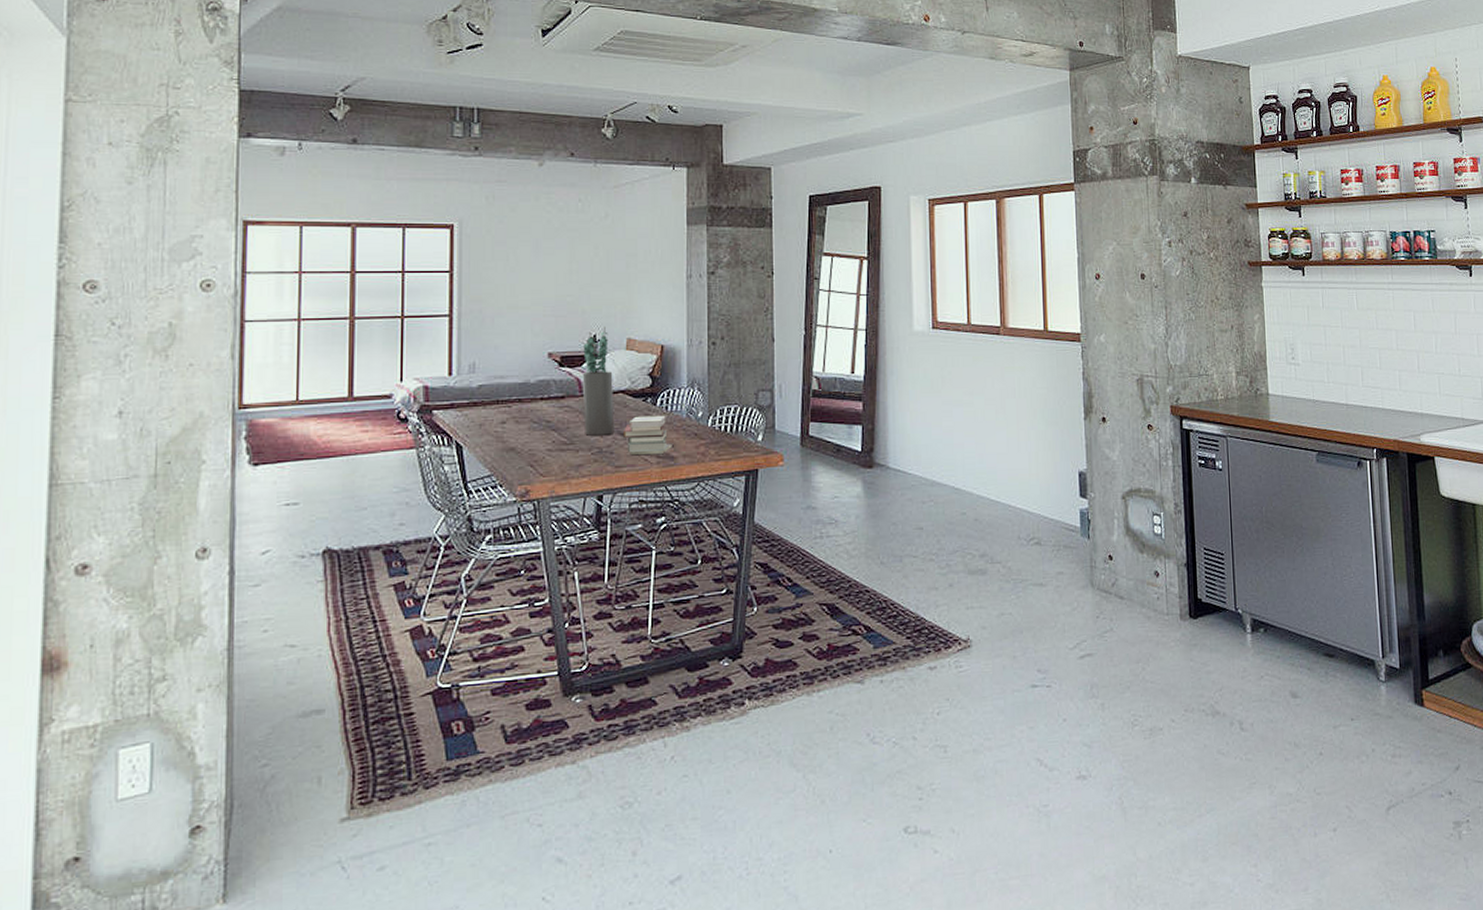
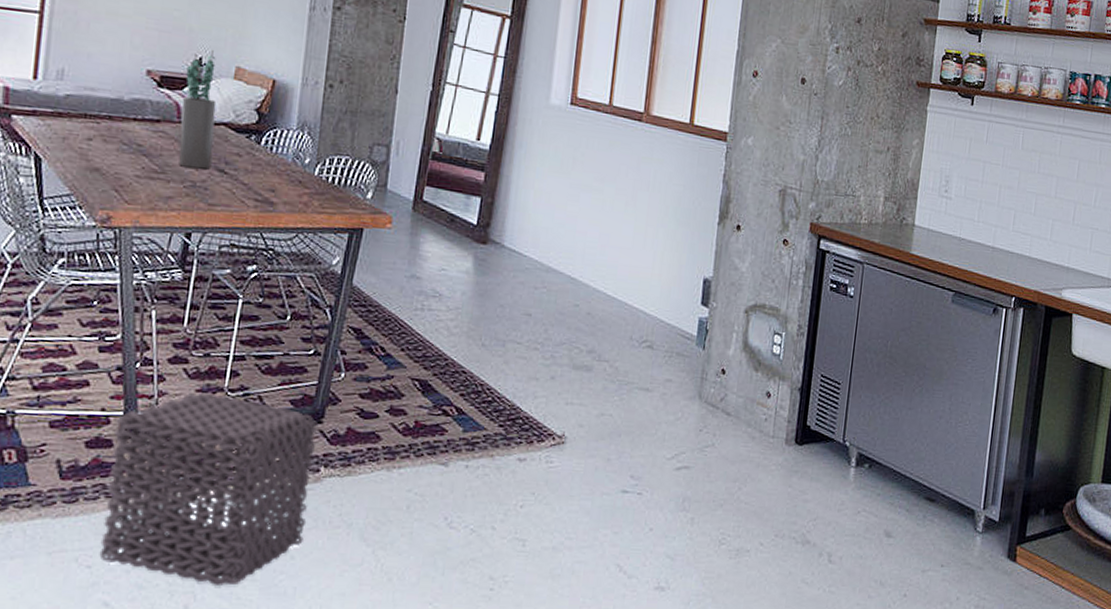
pouf: none [548,643,738,829] -> present [99,392,317,585]
books: present [624,415,672,455] -> none [221,152,273,198]

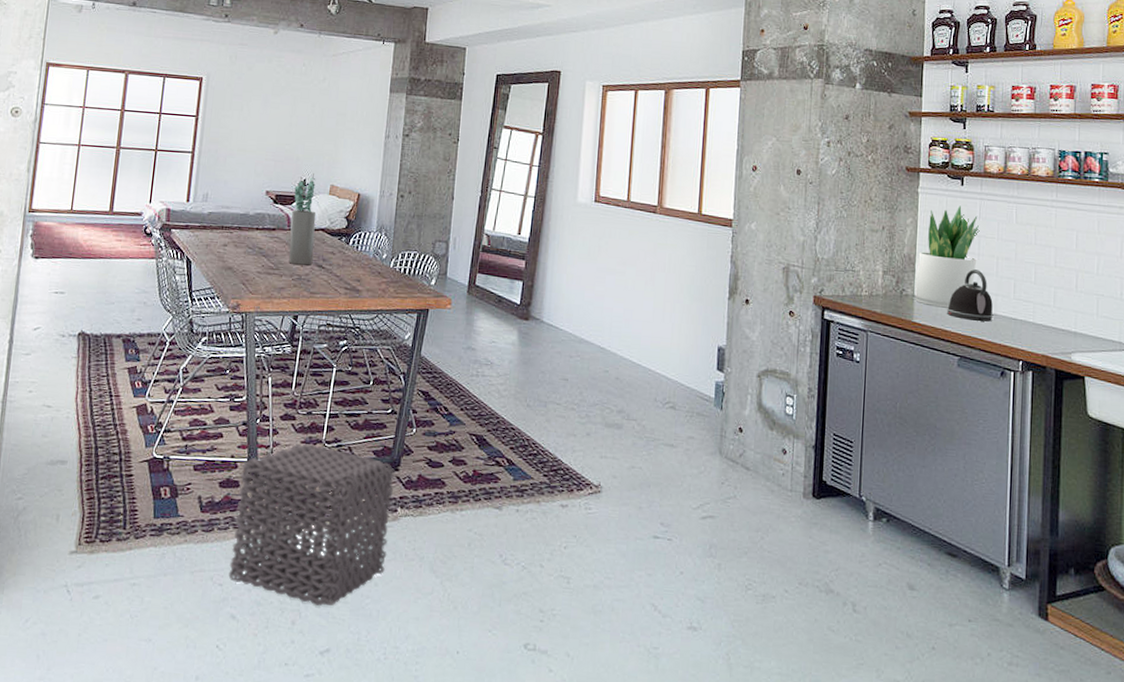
planter: none [915,127,985,240] -> present [915,205,979,308]
kettle: none [946,198,992,255] -> present [947,269,994,322]

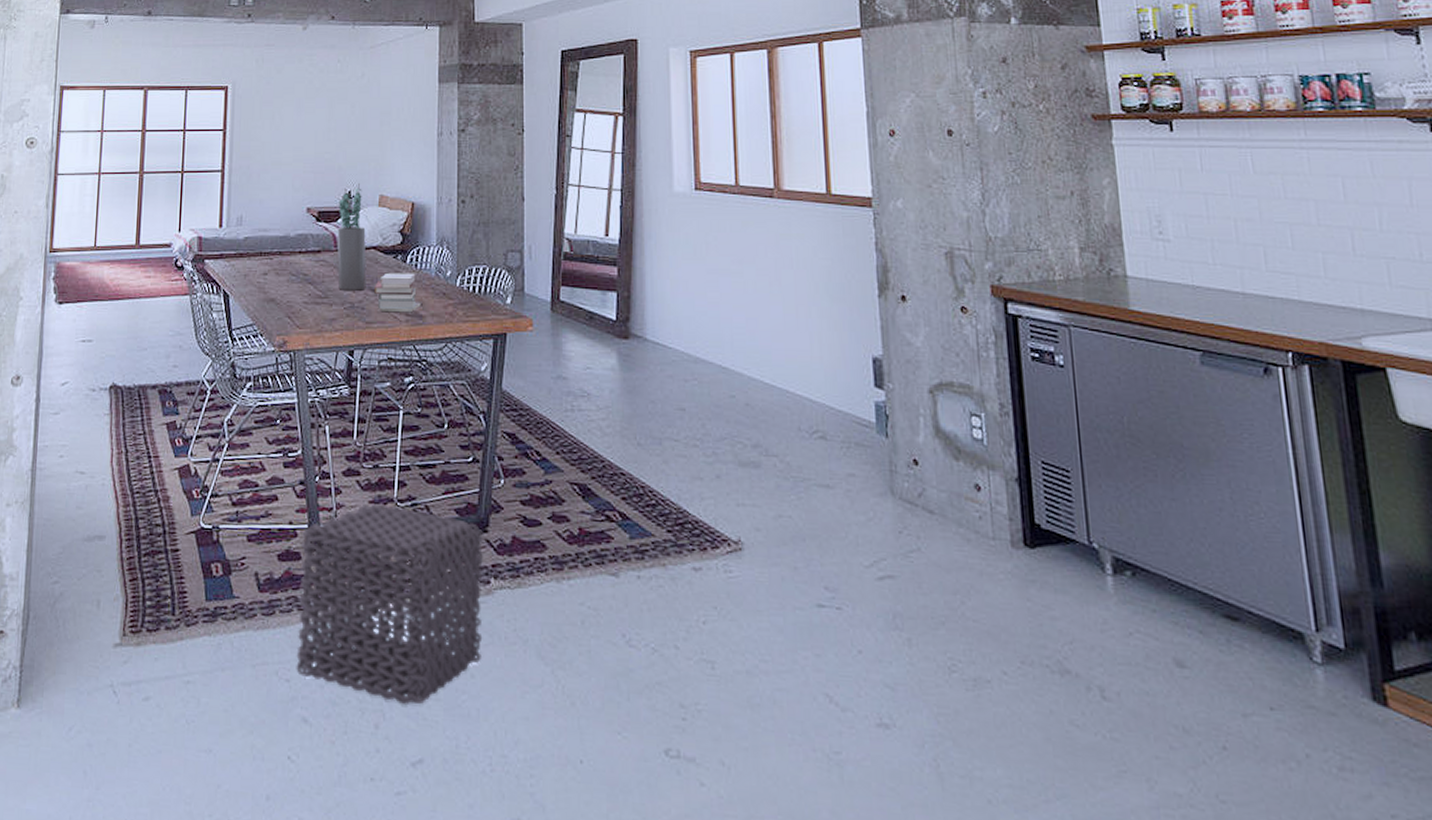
books: none [320,251,359,286] -> present [375,272,421,312]
planter: present [915,205,979,308] -> none [1125,157,1207,289]
kettle: present [947,269,994,322] -> none [1175,237,1241,303]

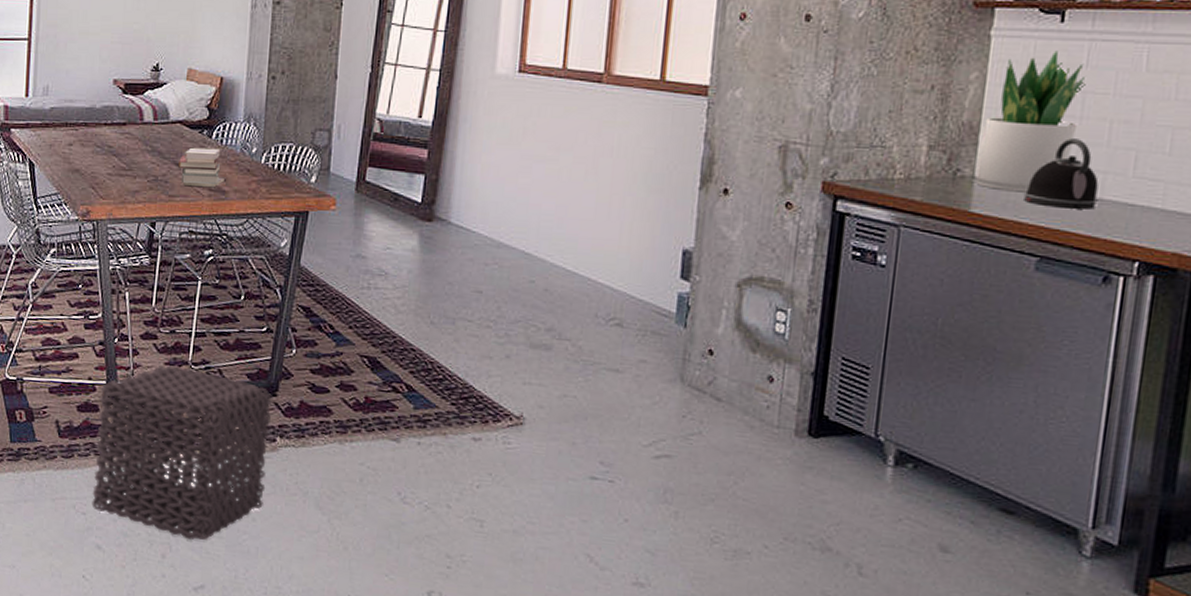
vase: present [337,184,366,292] -> none [142,56,173,166]
planter: none [1125,157,1207,289] -> present [975,51,1085,193]
kettle: none [1175,237,1241,303] -> present [1024,138,1099,209]

